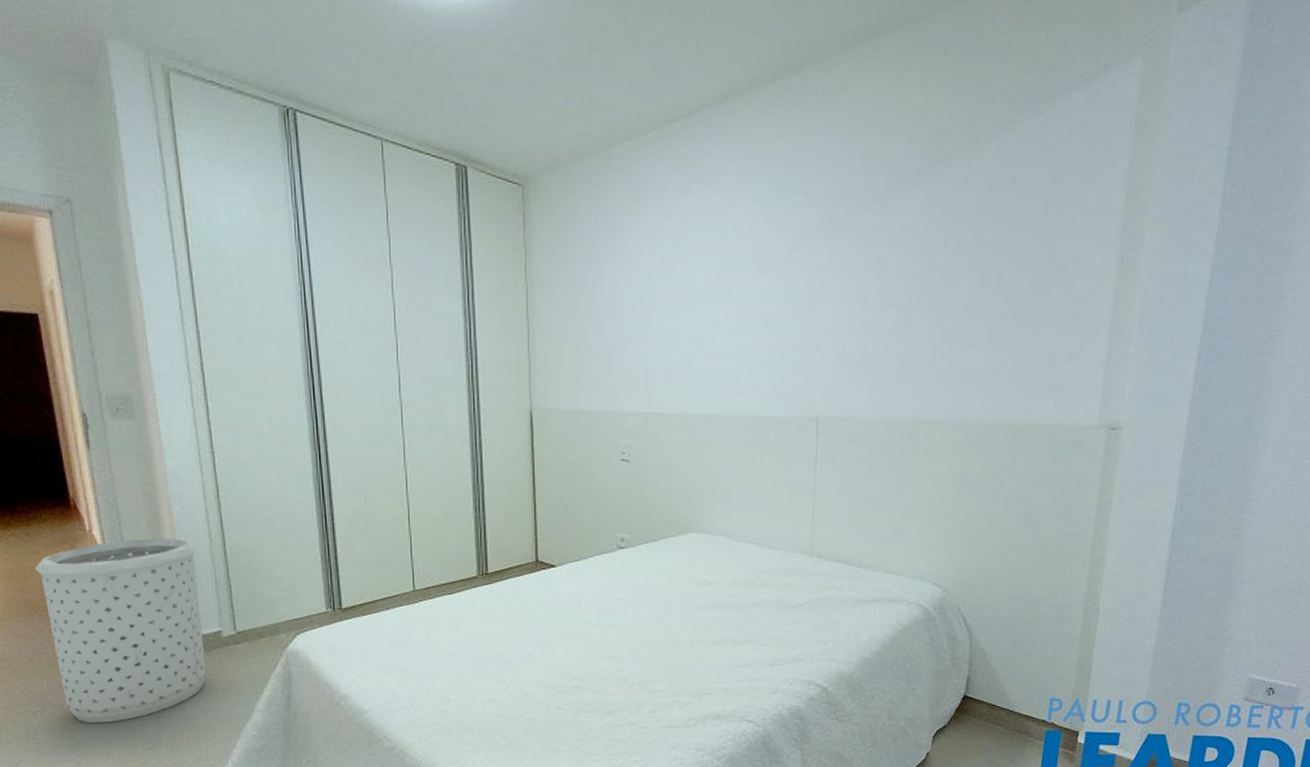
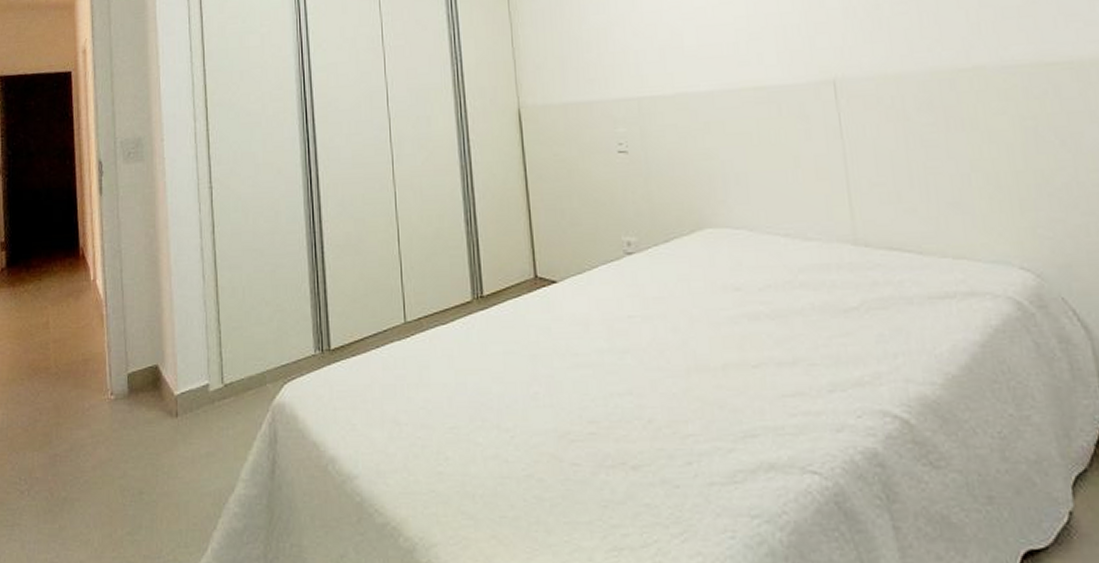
laundry basket: present [34,538,207,724] -> none [40,282,192,504]

